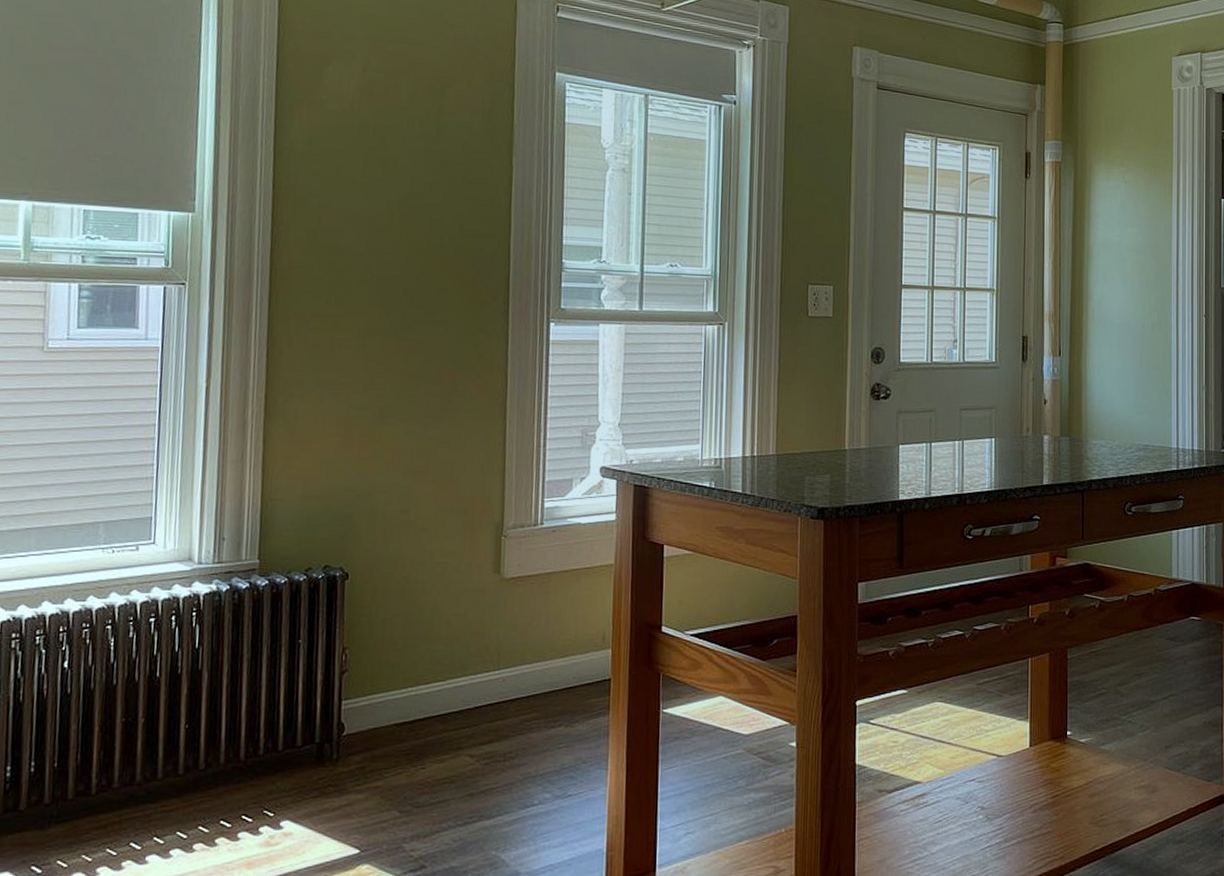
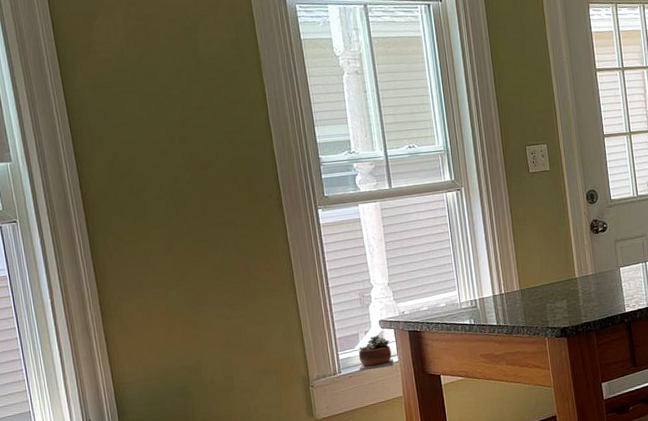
succulent plant: none [566,483,610,526] -> present [358,334,394,371]

